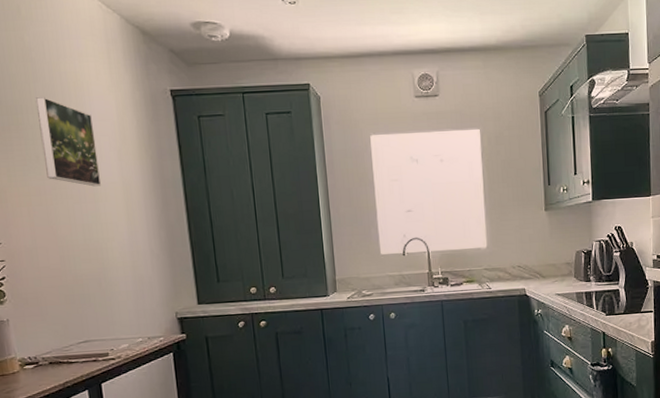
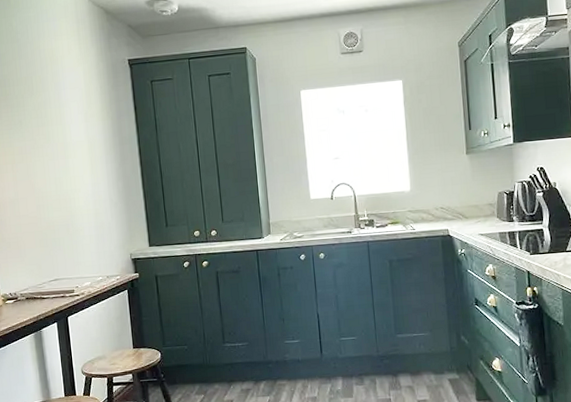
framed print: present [35,97,102,187] -> none [20,71,71,145]

